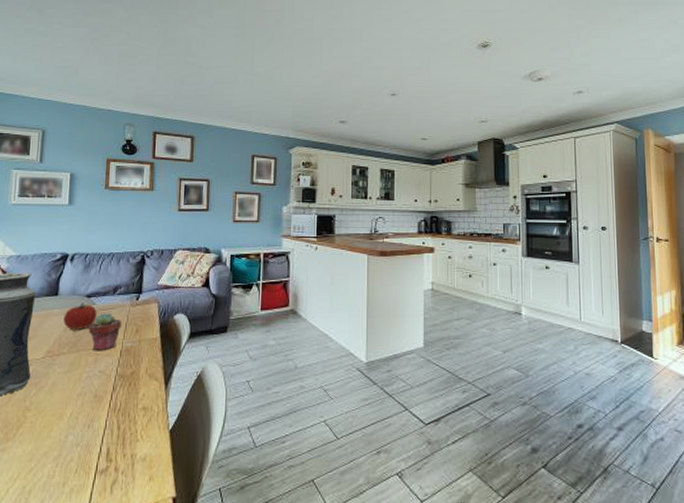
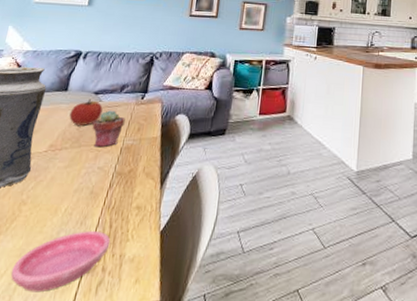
saucer: none [24,434,120,494] -> present [10,231,111,293]

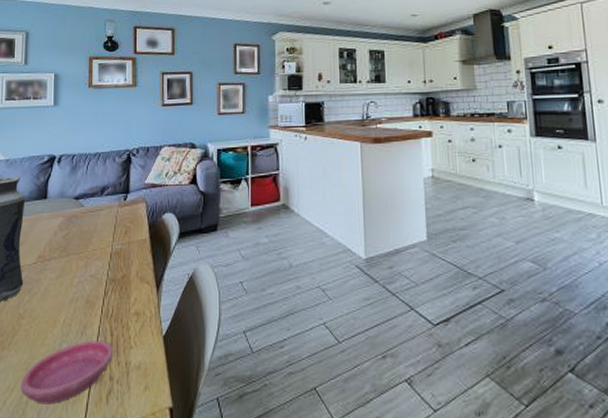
apple: present [69,99,103,126] -> none [53,205,86,233]
potted succulent: present [92,110,126,148] -> none [78,215,111,255]

